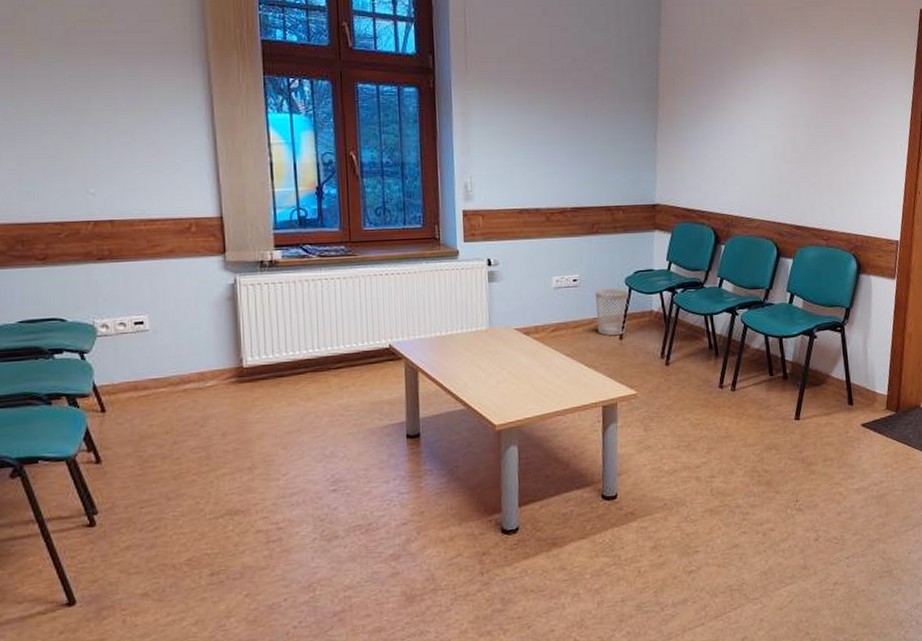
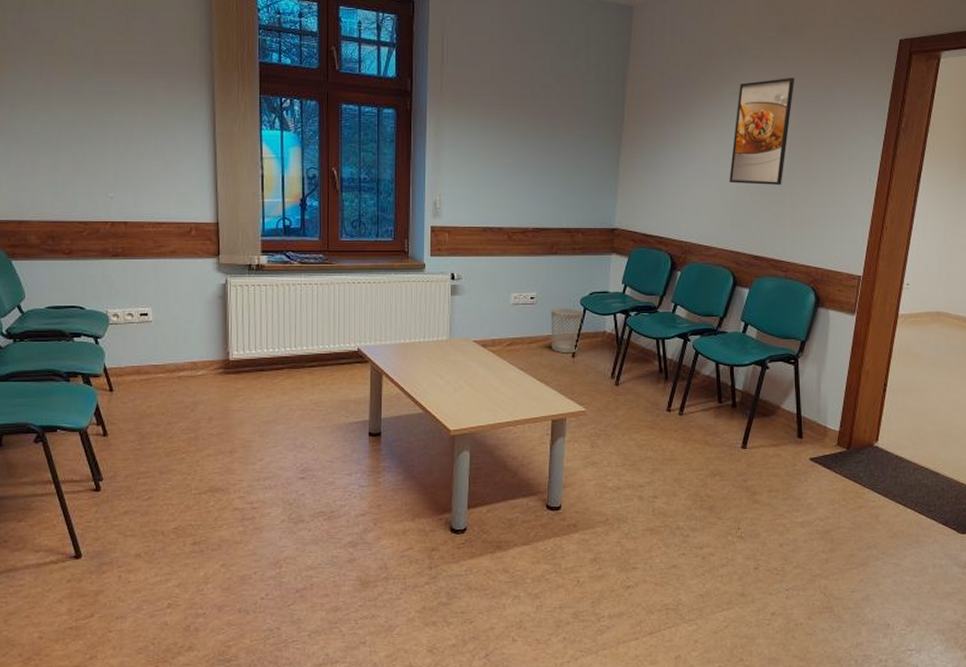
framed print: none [767,47,825,155] -> present [729,77,795,185]

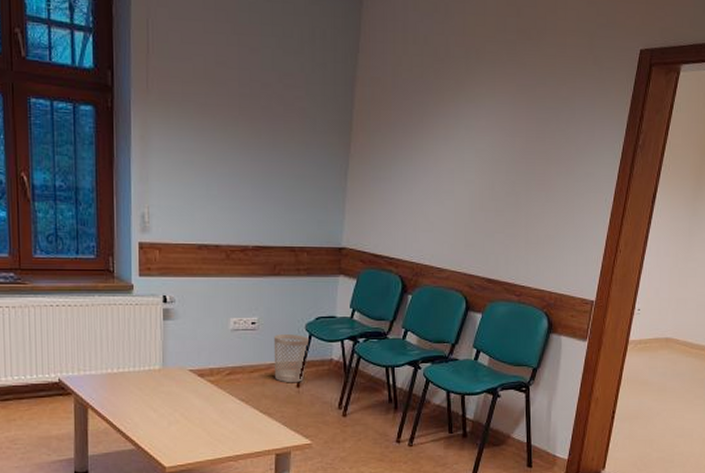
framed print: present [729,77,795,185] -> none [463,85,534,203]

